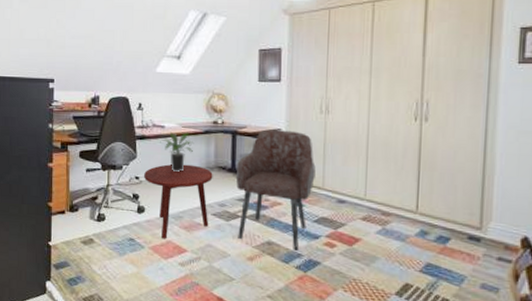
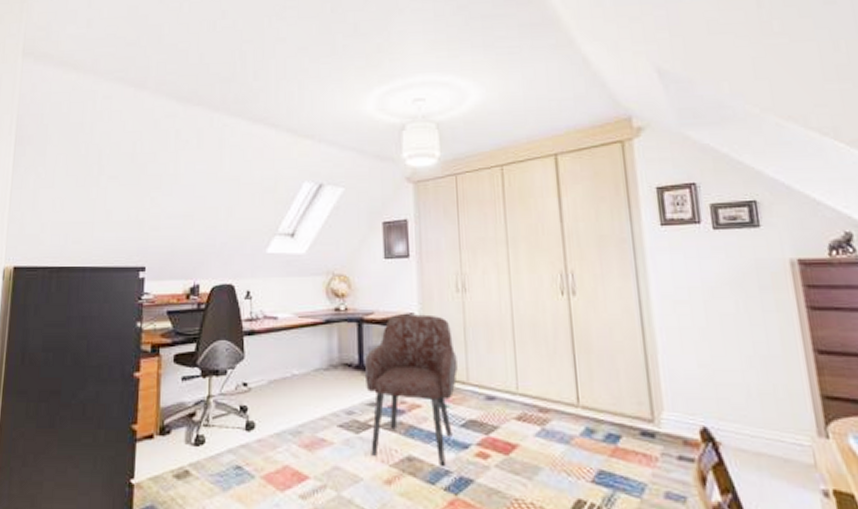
side table: present [144,164,213,239] -> none [254,363,337,464]
potted plant: present [160,132,194,173] -> none [272,323,314,375]

